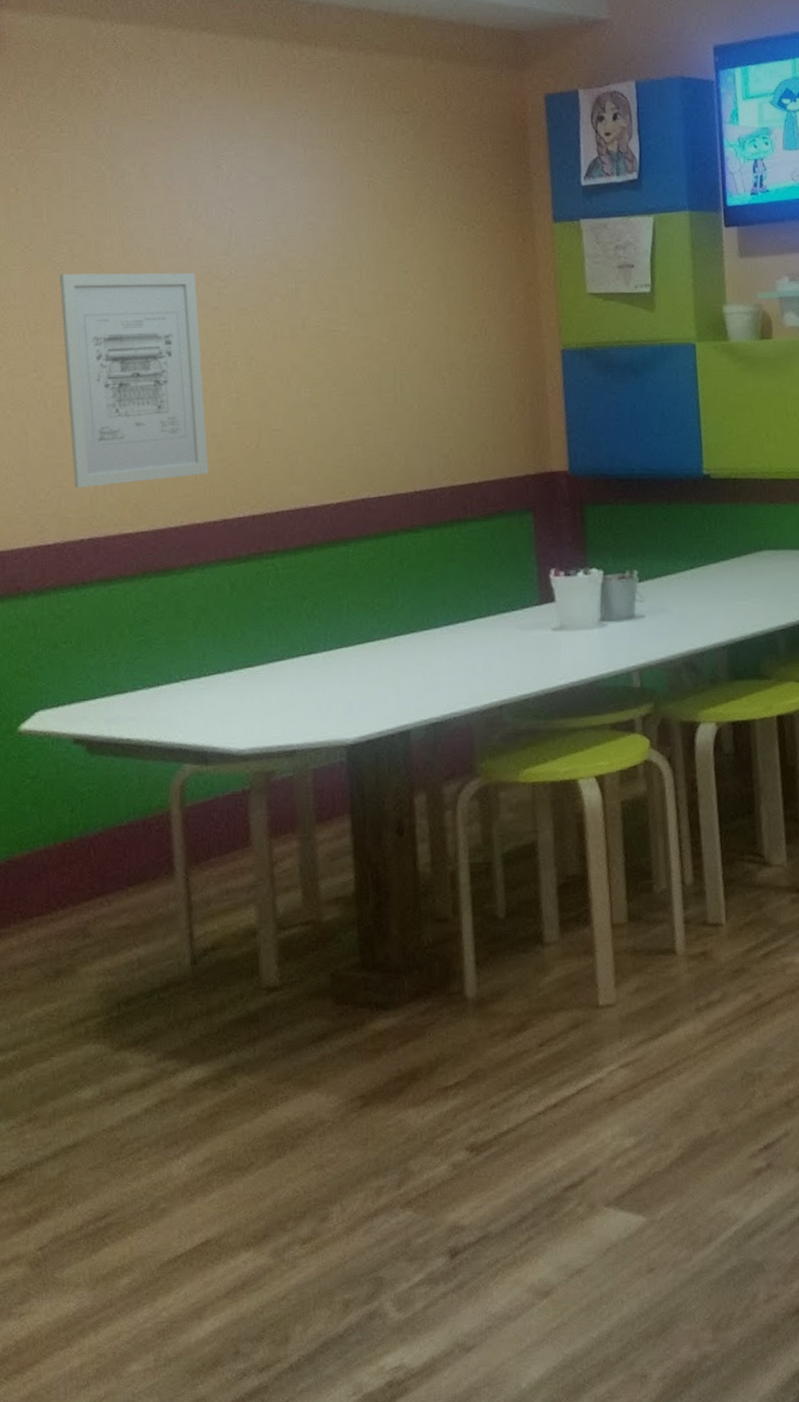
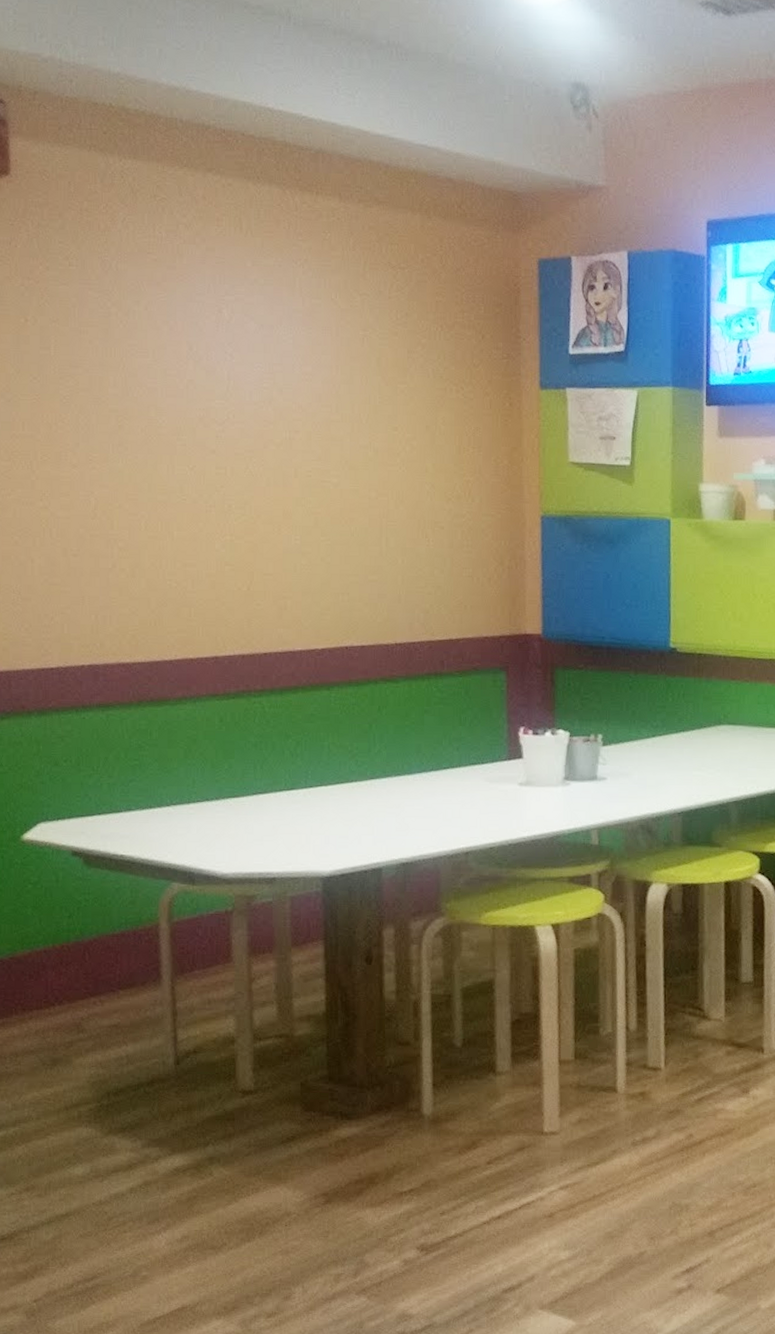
wall art: present [60,272,209,488] -> none [66,406,202,616]

